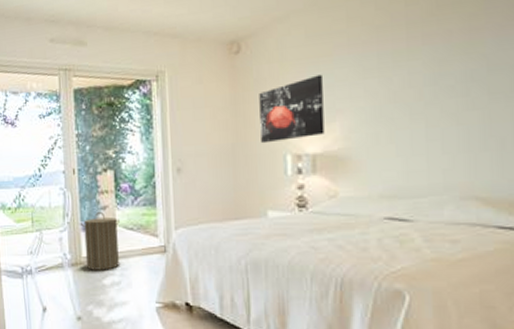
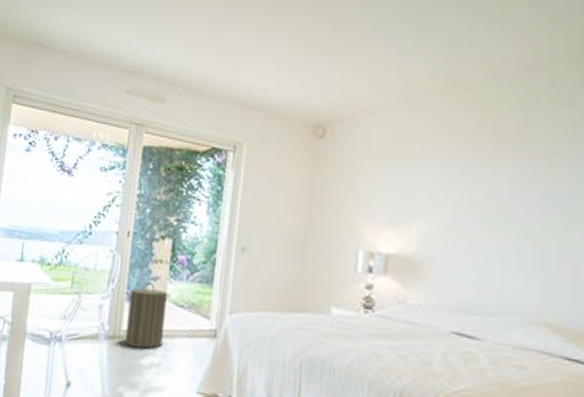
wall art: present [259,74,325,144] -> none [334,173,405,236]

